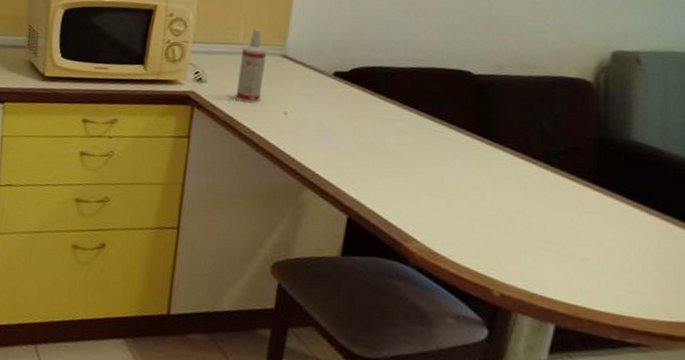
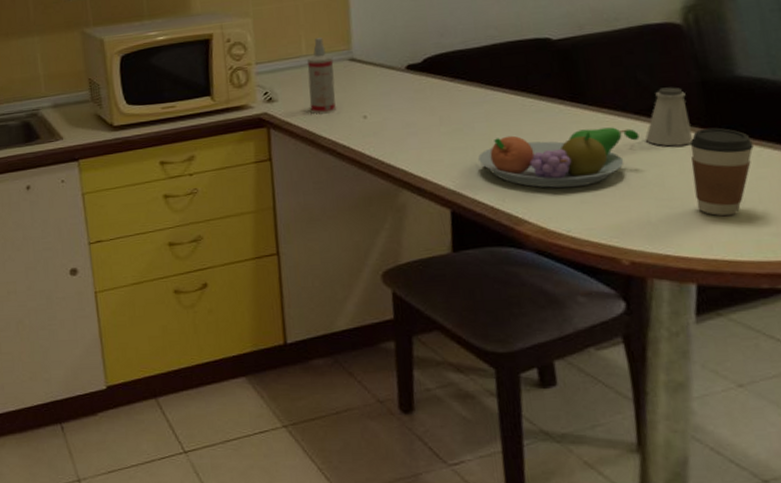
fruit bowl: none [382,156,533,217] -> present [477,127,640,189]
saltshaker: none [537,138,582,196] -> present [644,87,694,147]
coffee cup: none [571,183,632,268] -> present [689,127,754,216]

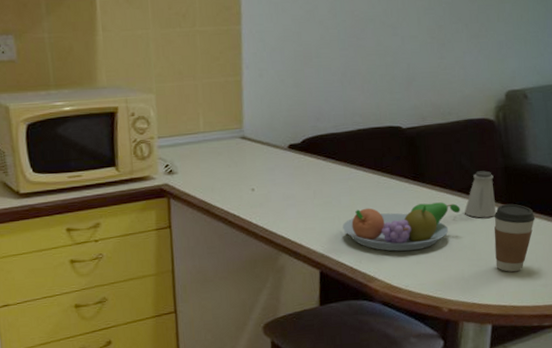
spray bottle: present [307,37,336,115] -> none [204,116,228,187]

